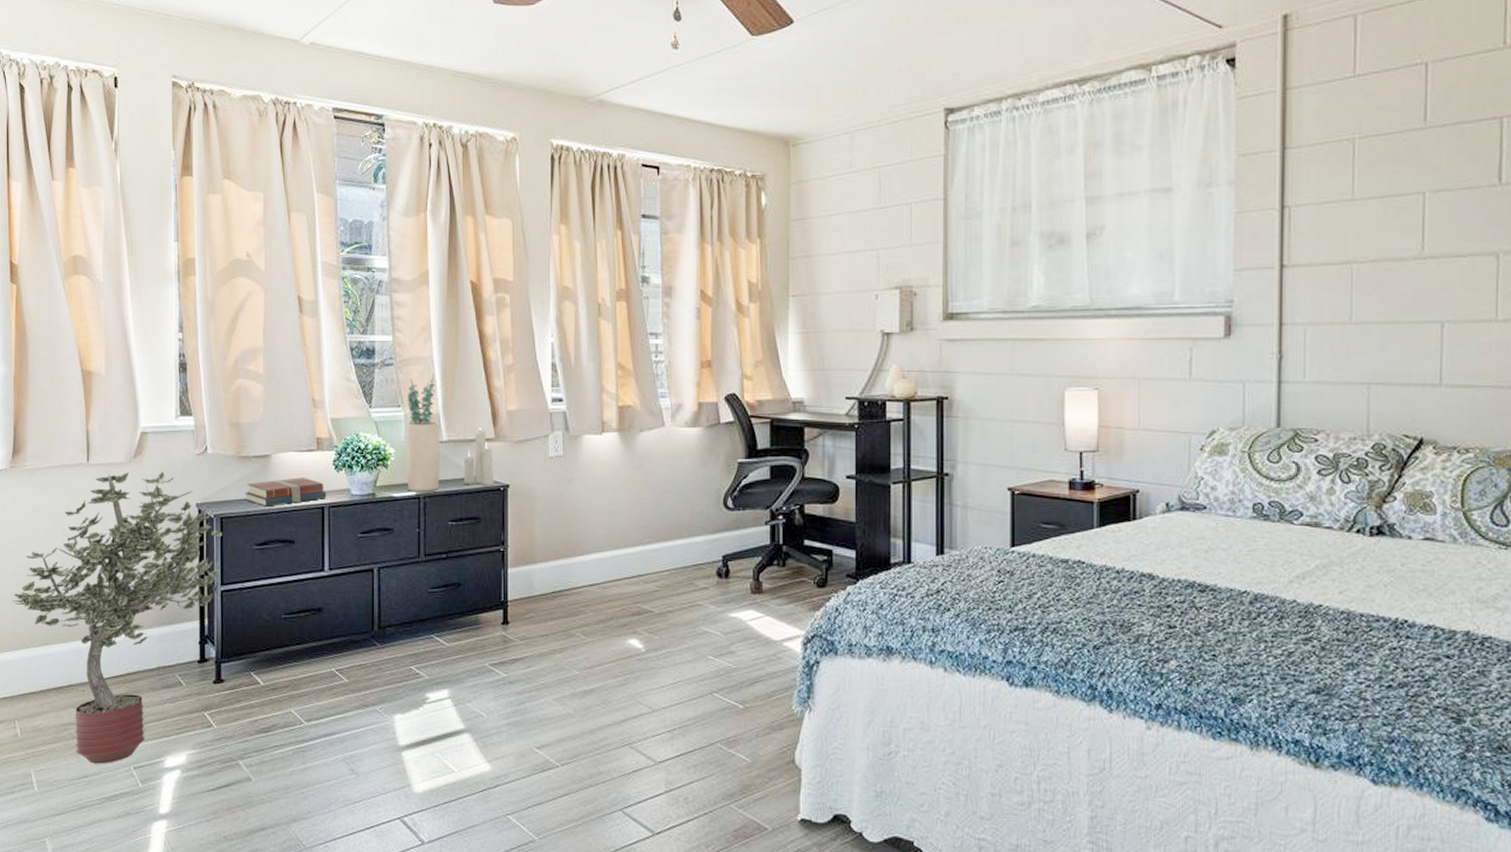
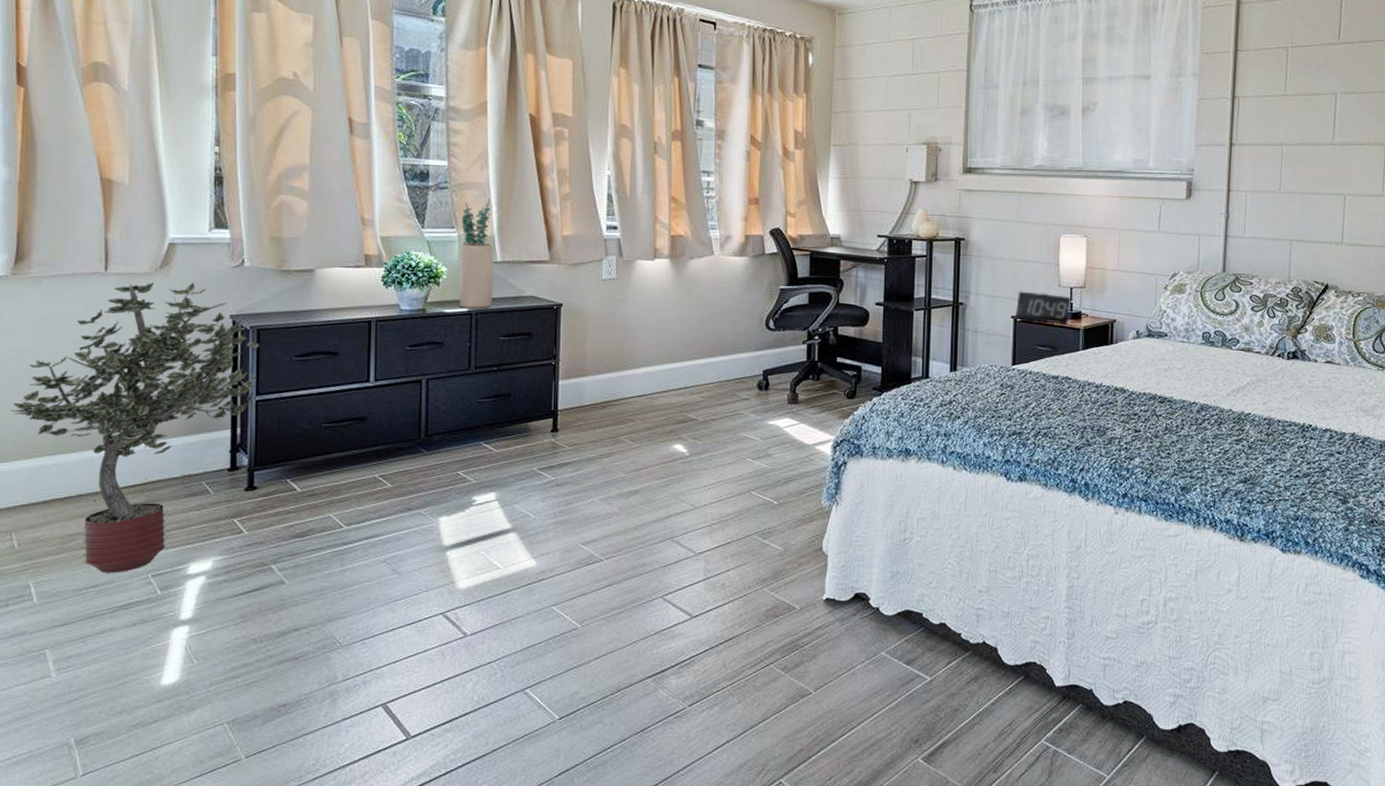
books: present [244,477,327,507] -> none [285,292,374,320]
candle: present [463,427,495,487] -> none [516,250,548,305]
alarm clock: none [1013,458,1082,497] -> present [1016,291,1071,324]

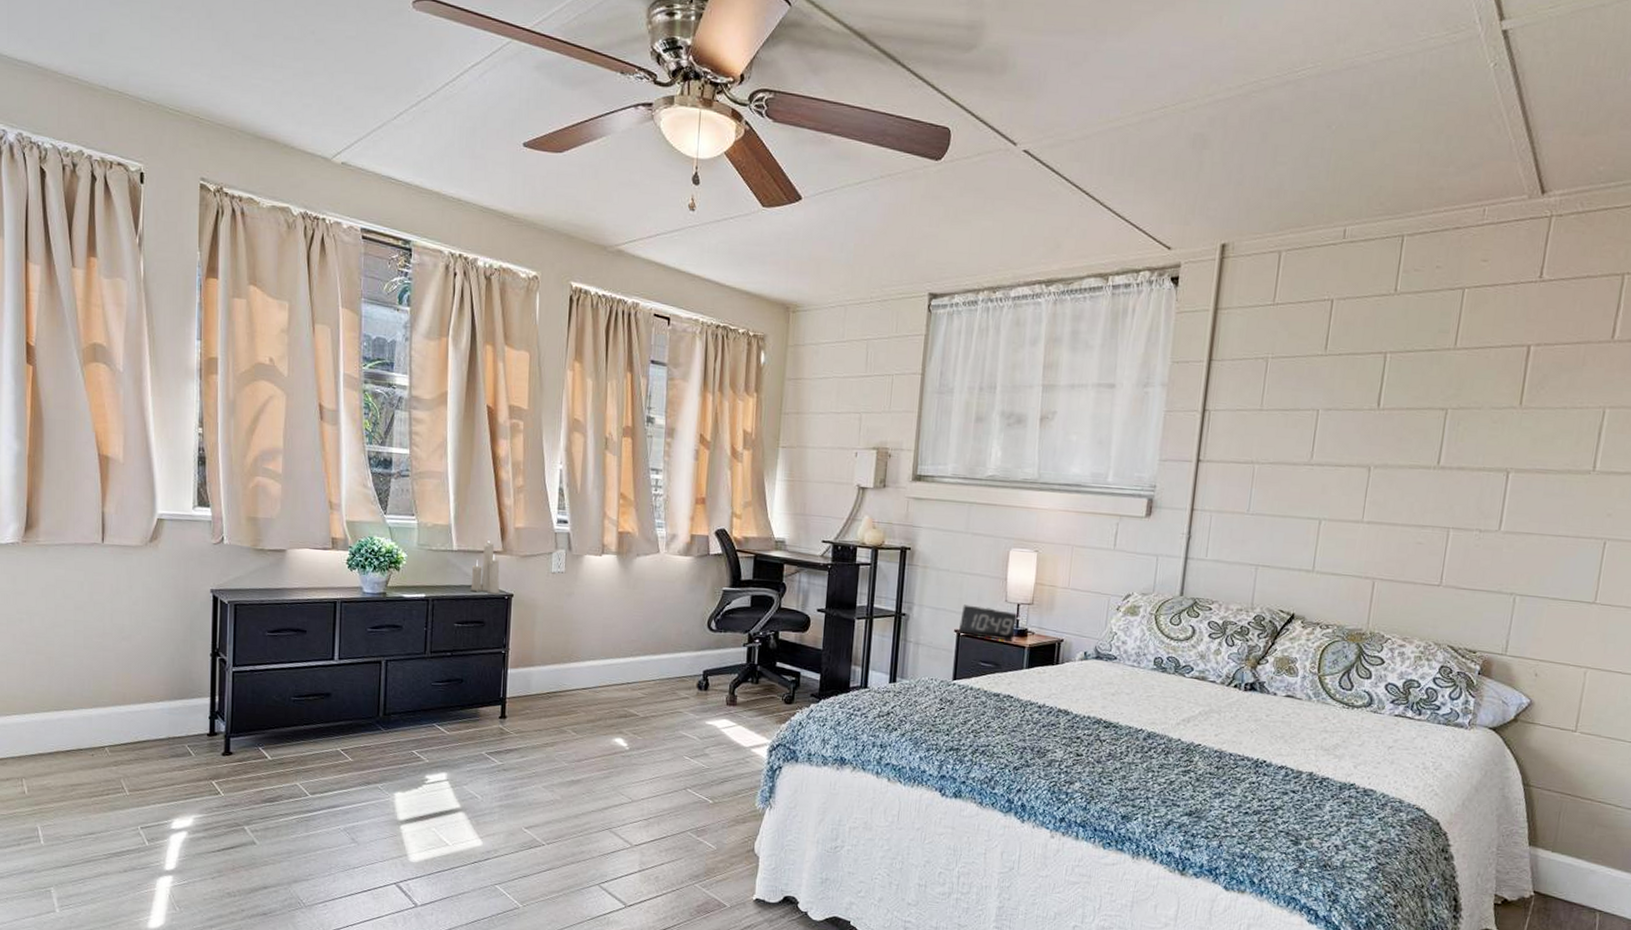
potted tree: present [11,283,259,573] -> none [22,555,236,823]
vase: present [459,198,494,310] -> none [417,488,451,596]
candle: none [516,250,548,305] -> present [470,540,500,595]

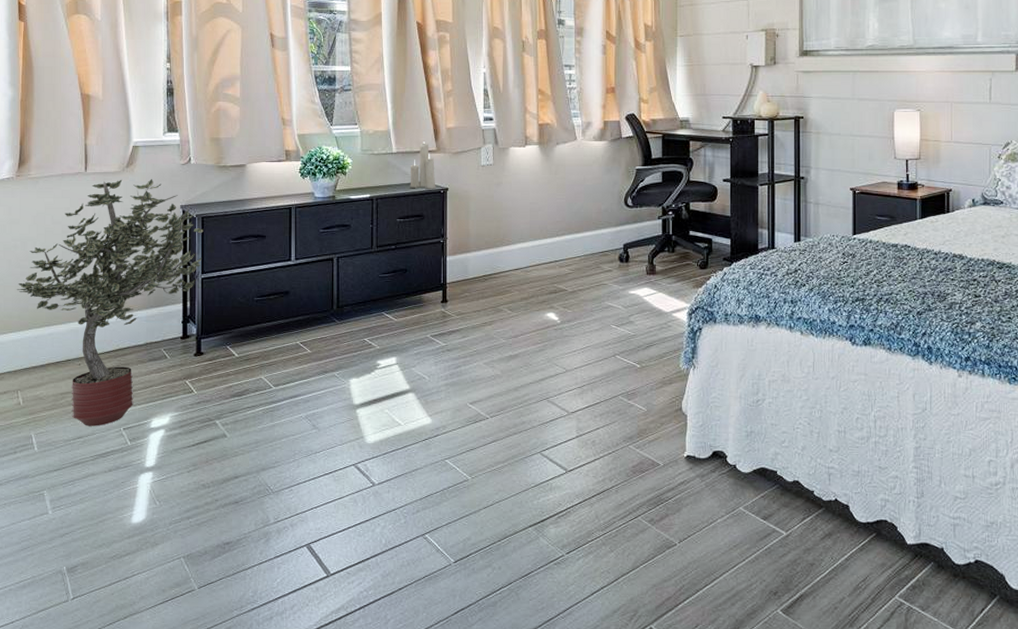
potted tree: none [22,555,236,823] -> present [17,179,204,426]
alarm clock: present [959,604,1018,642] -> none [854,164,907,195]

